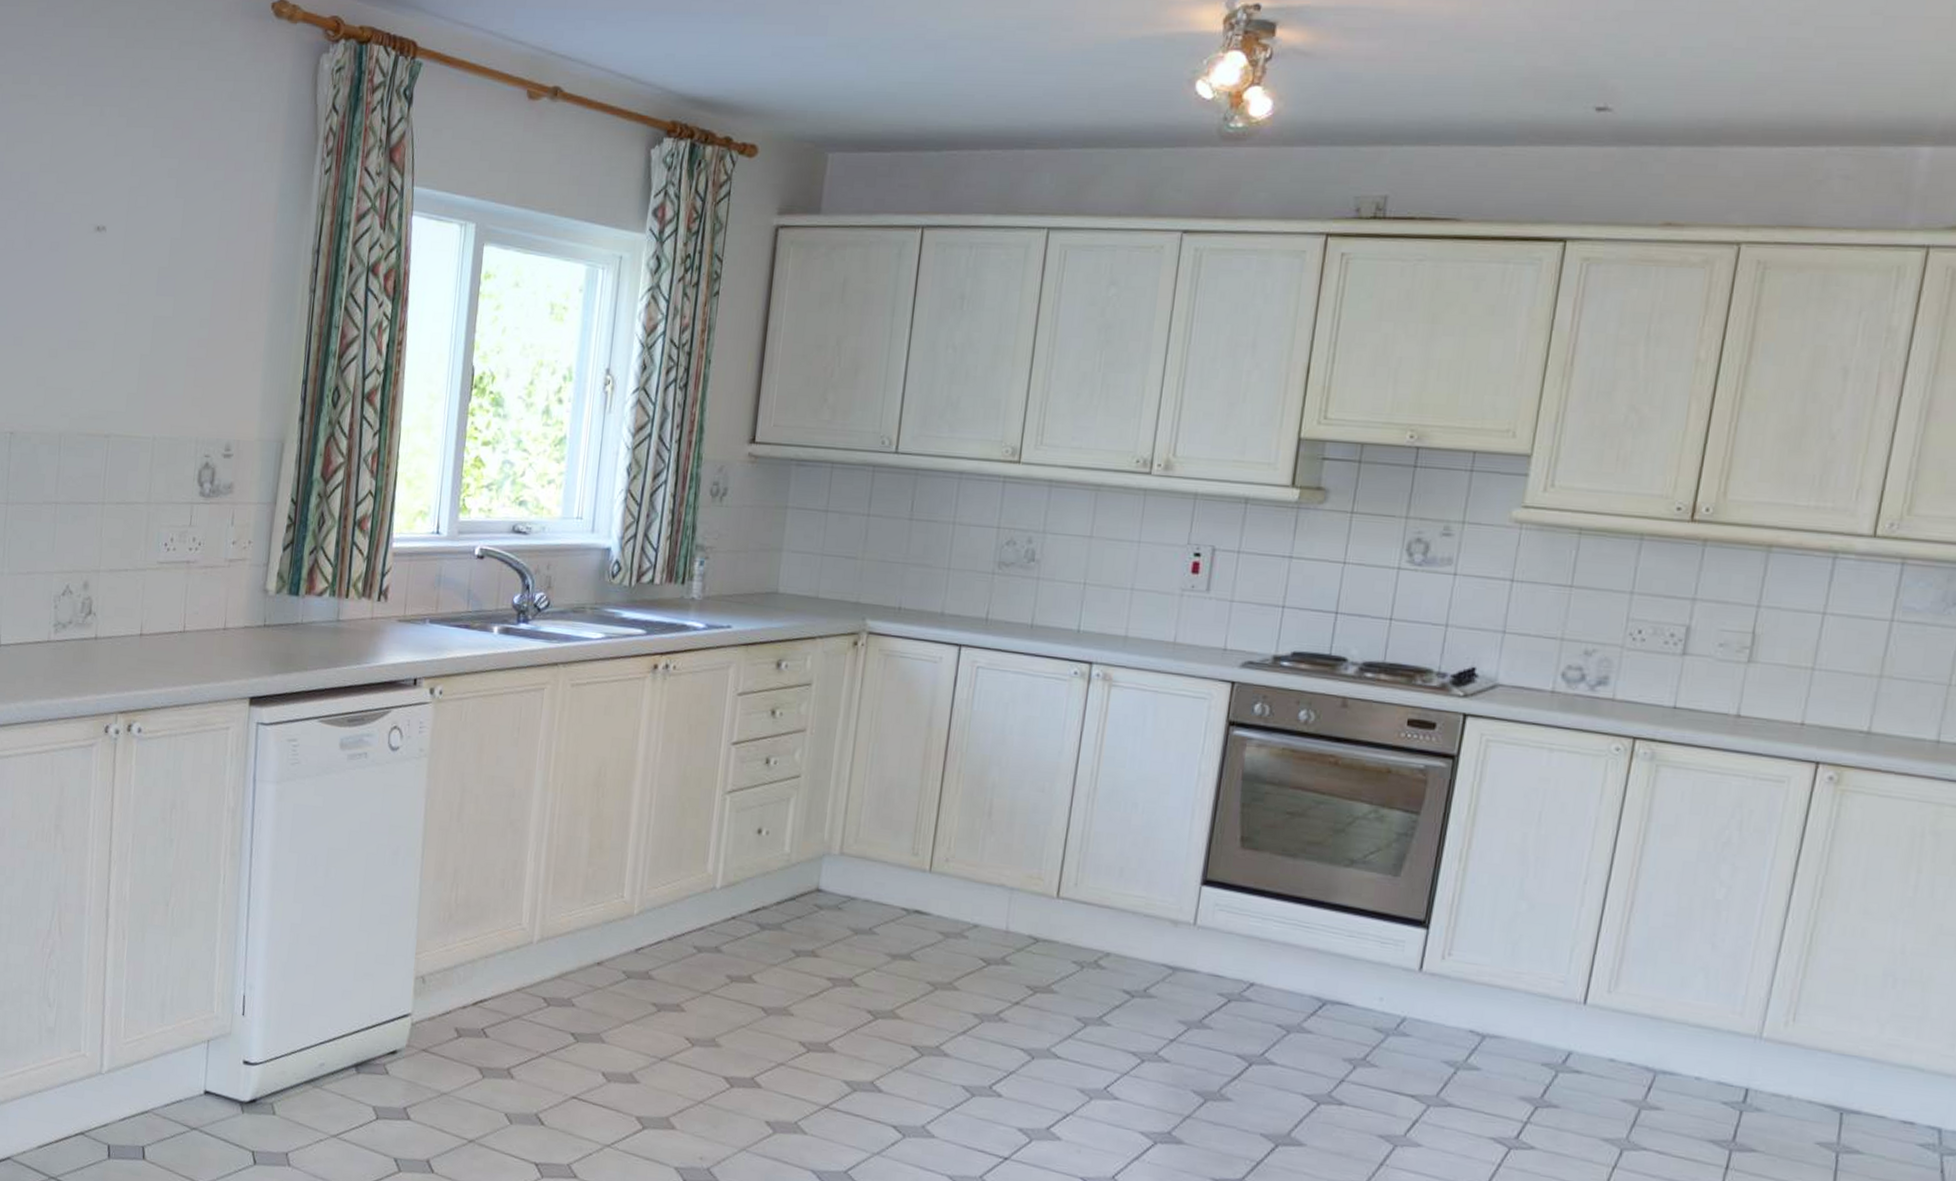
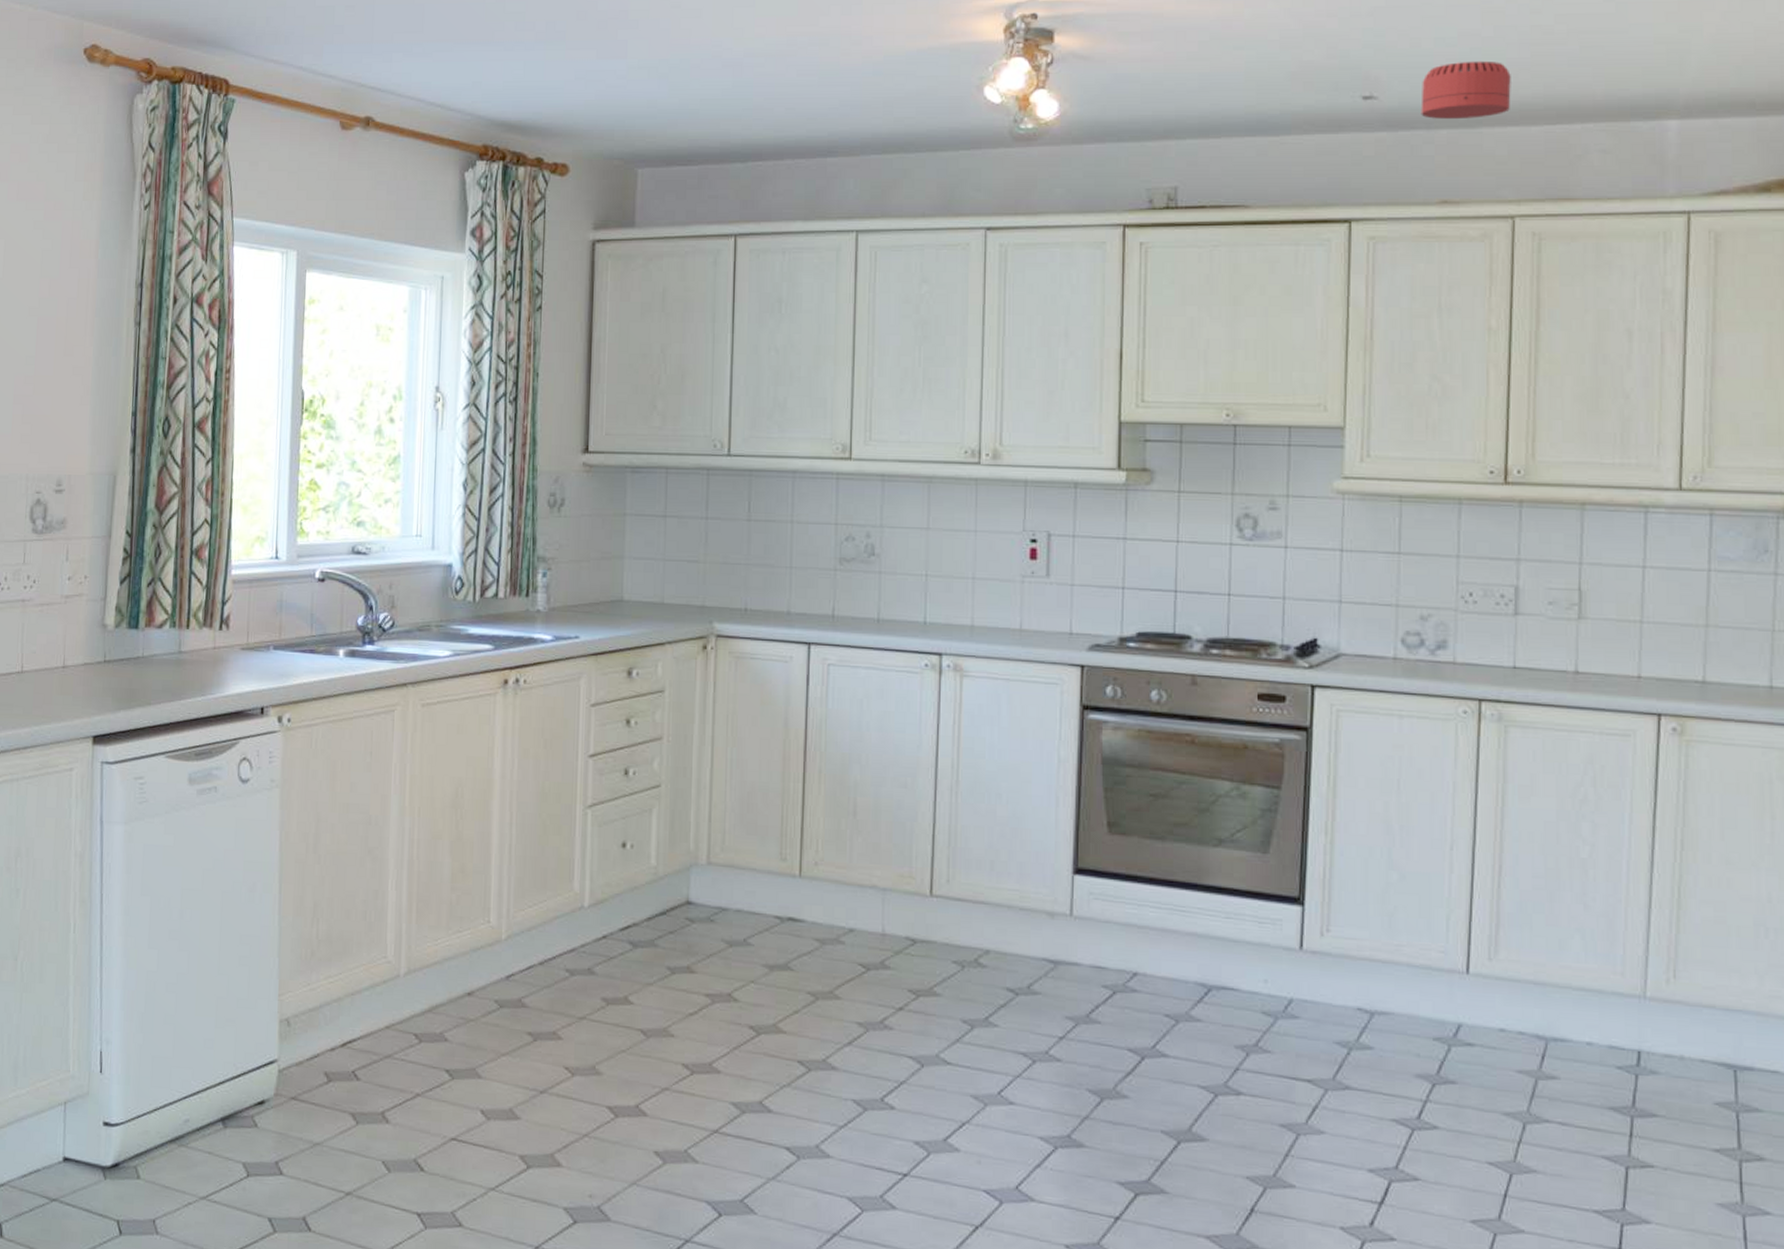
smoke detector: none [1656,73,1759,136] -> present [1421,60,1511,119]

